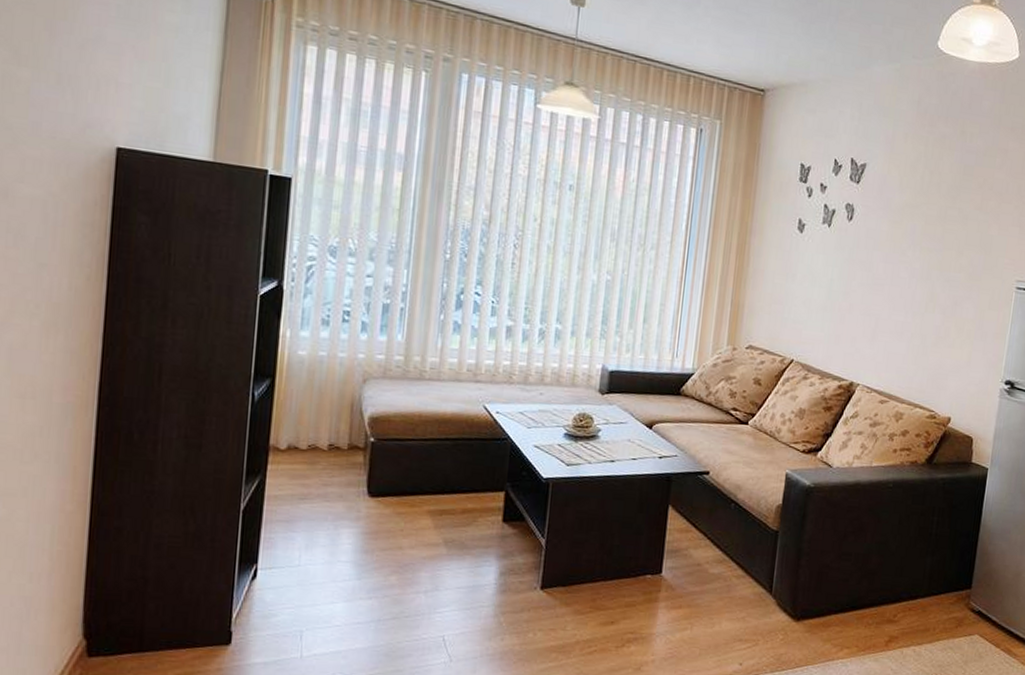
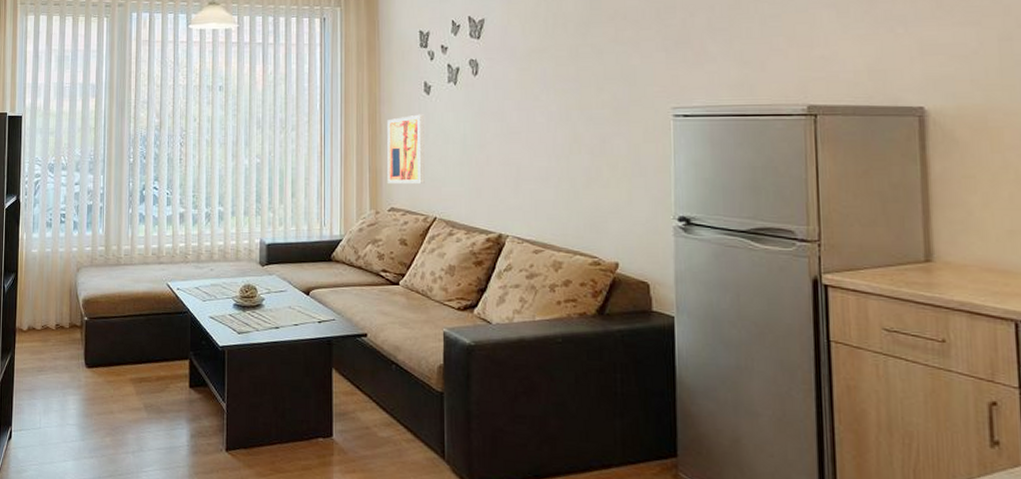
wall art: none [749,251,796,324] -> present [387,114,425,183]

